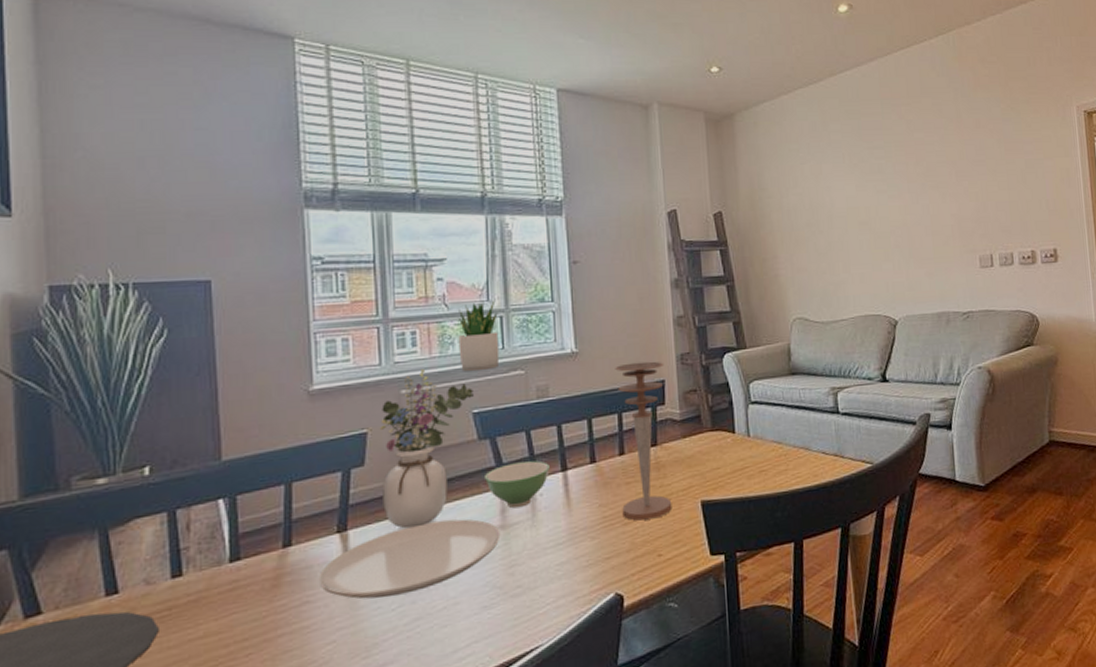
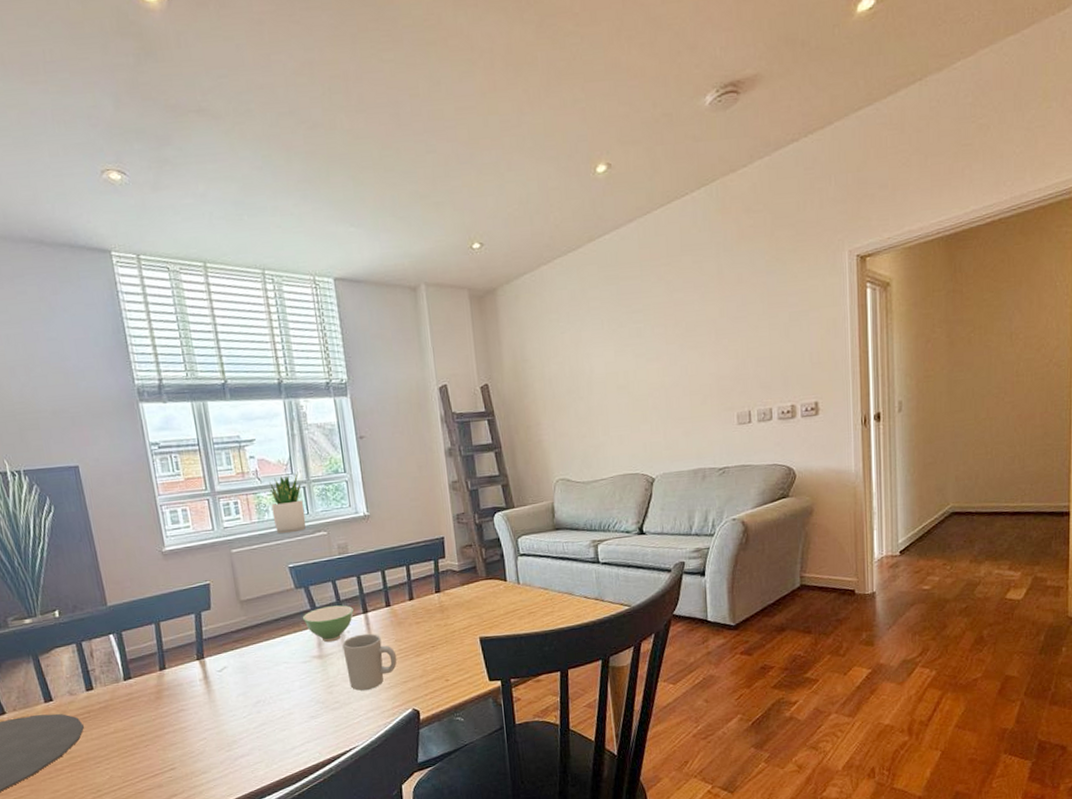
plate: present [318,519,501,599] -> none [188,650,320,709]
bouquet: present [379,369,474,529] -> none [218,532,288,658]
mug: none [532,496,600,571] -> present [342,633,397,691]
candlestick: present [615,361,672,521] -> none [401,521,456,653]

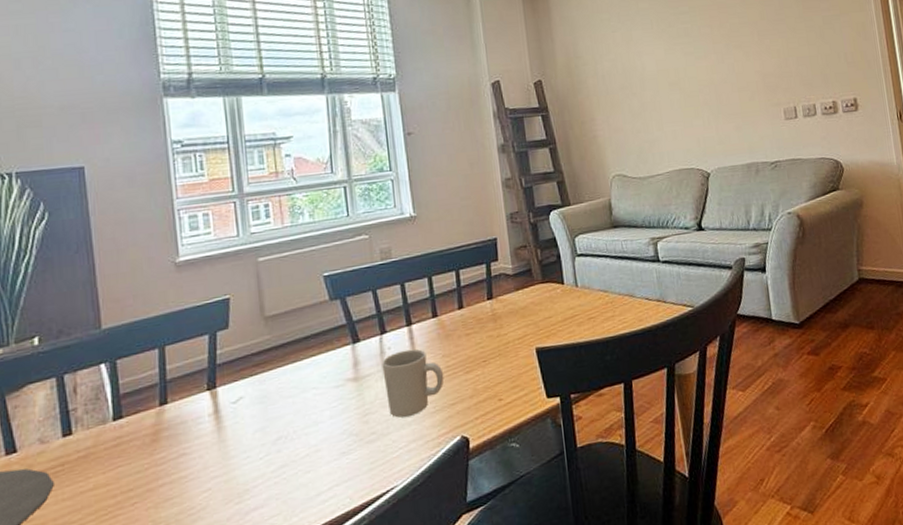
planter: present [269,471,306,534] -> none [306,170,346,239]
bowl: present [302,605,354,643] -> none [336,317,396,362]

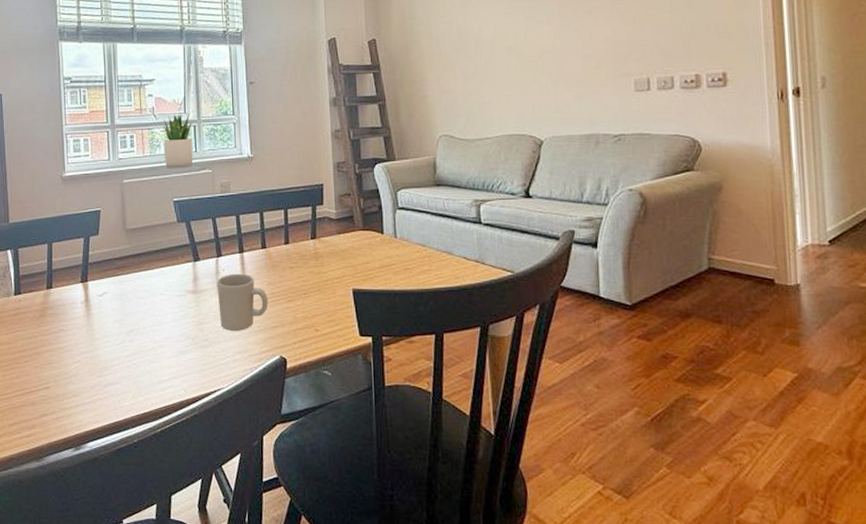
planter: none [306,170,346,239] -> present [163,111,193,169]

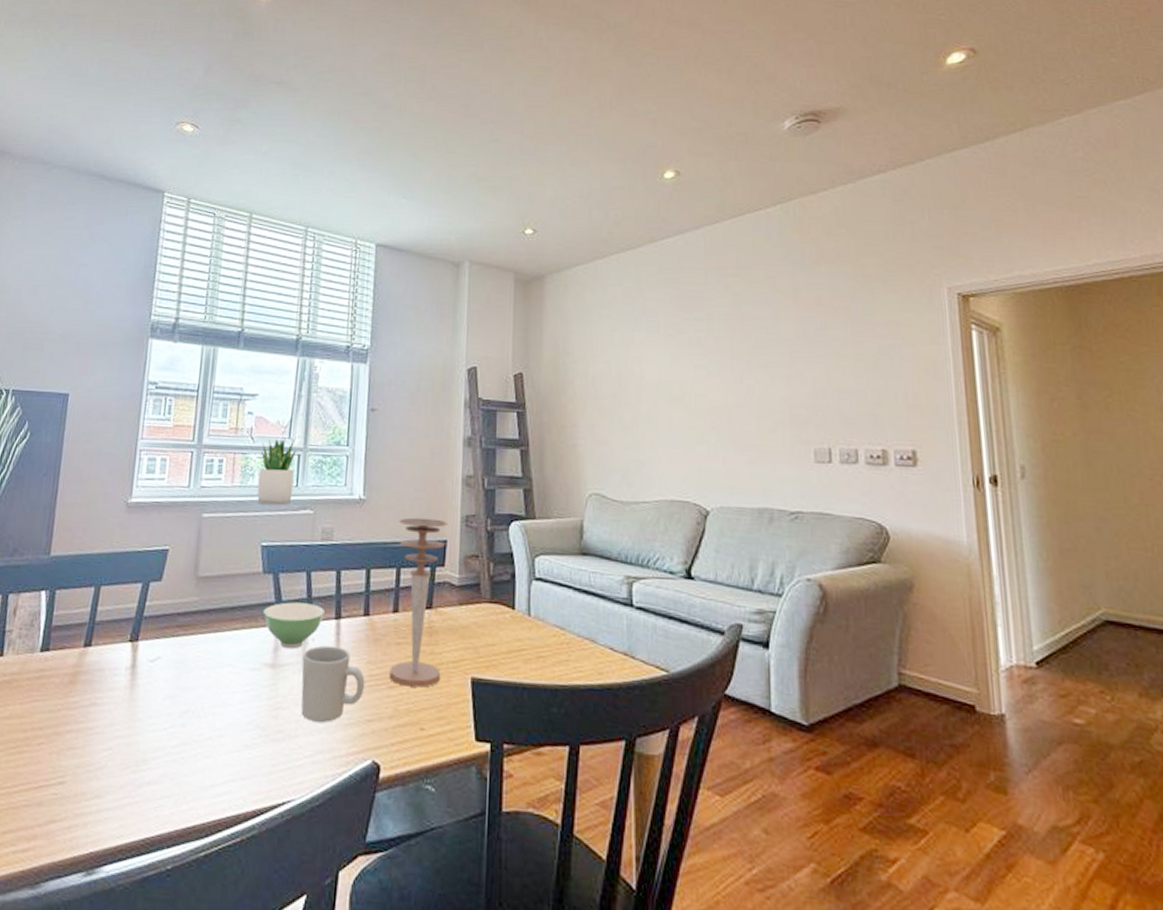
bowl: none [181,243,230,279] -> present [262,602,325,650]
candlestick: none [282,167,328,299] -> present [389,517,449,688]

